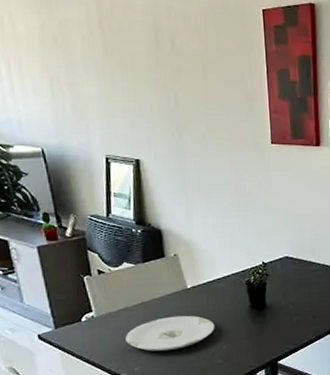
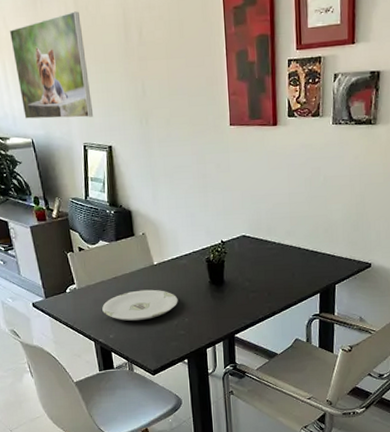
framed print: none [16,14,119,128] -> present [9,11,94,119]

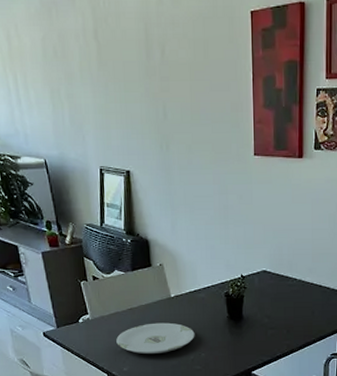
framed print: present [9,11,94,119] -> none [21,23,111,139]

